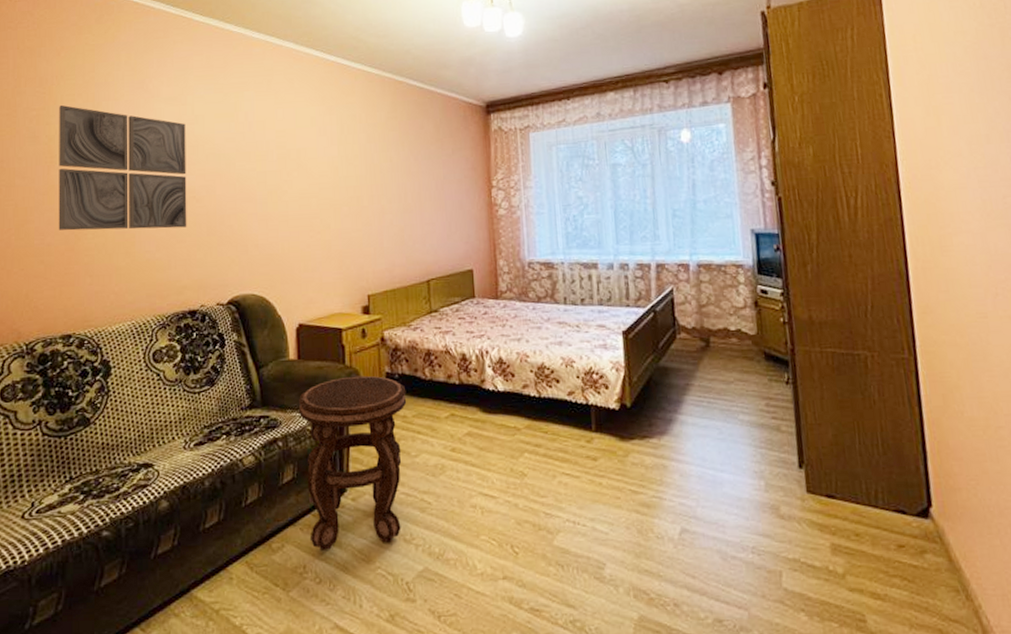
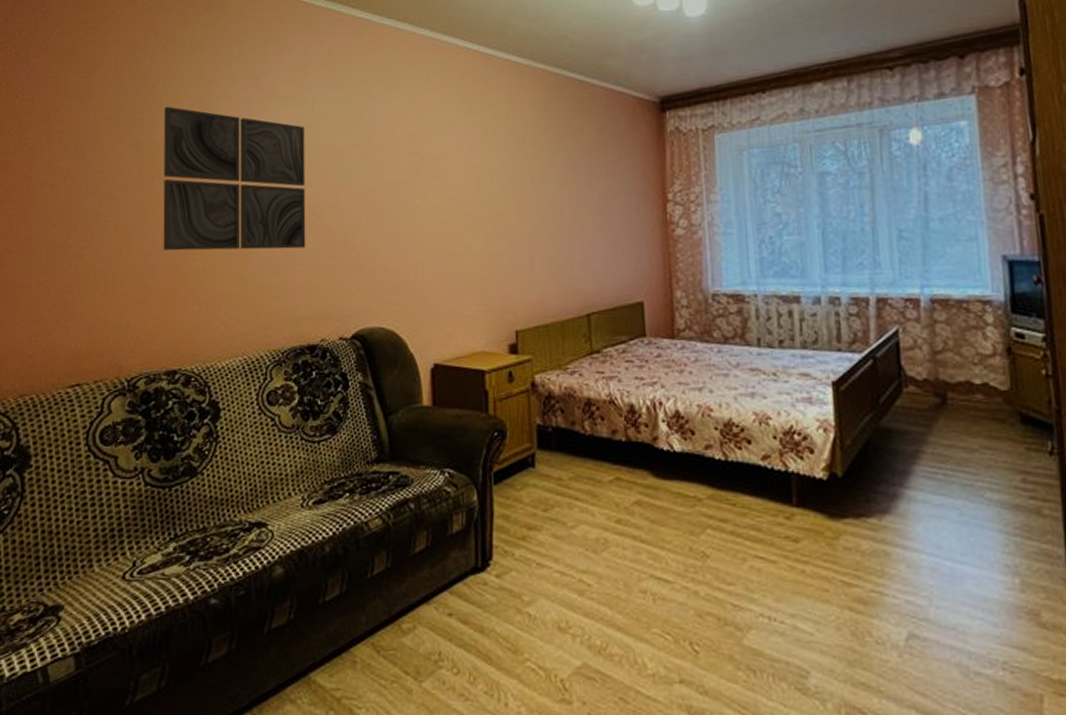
side table: present [298,375,407,552] -> none [432,427,562,637]

